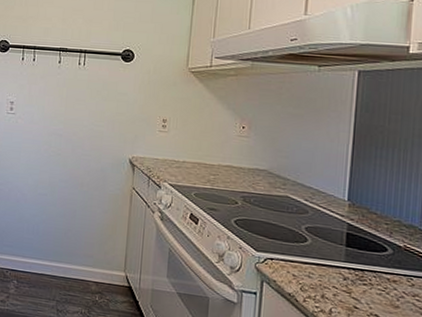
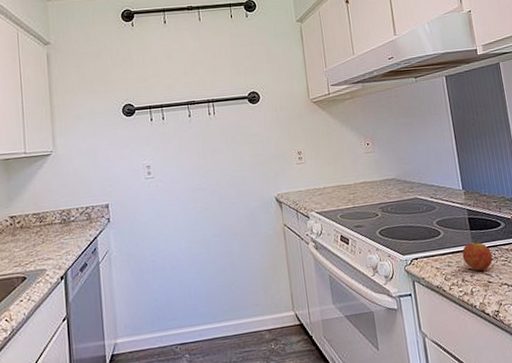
fruit: none [328,258,368,294] -> present [462,239,493,272]

